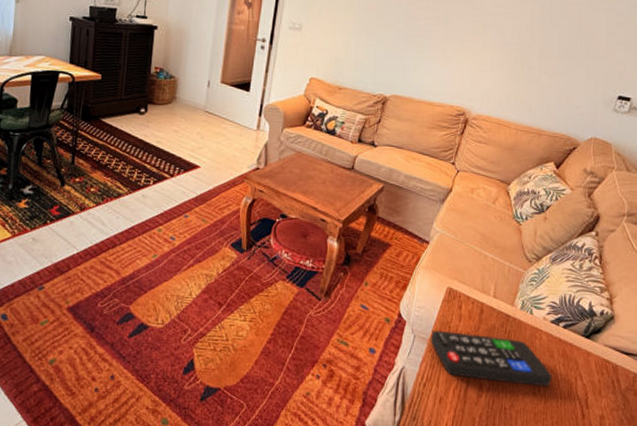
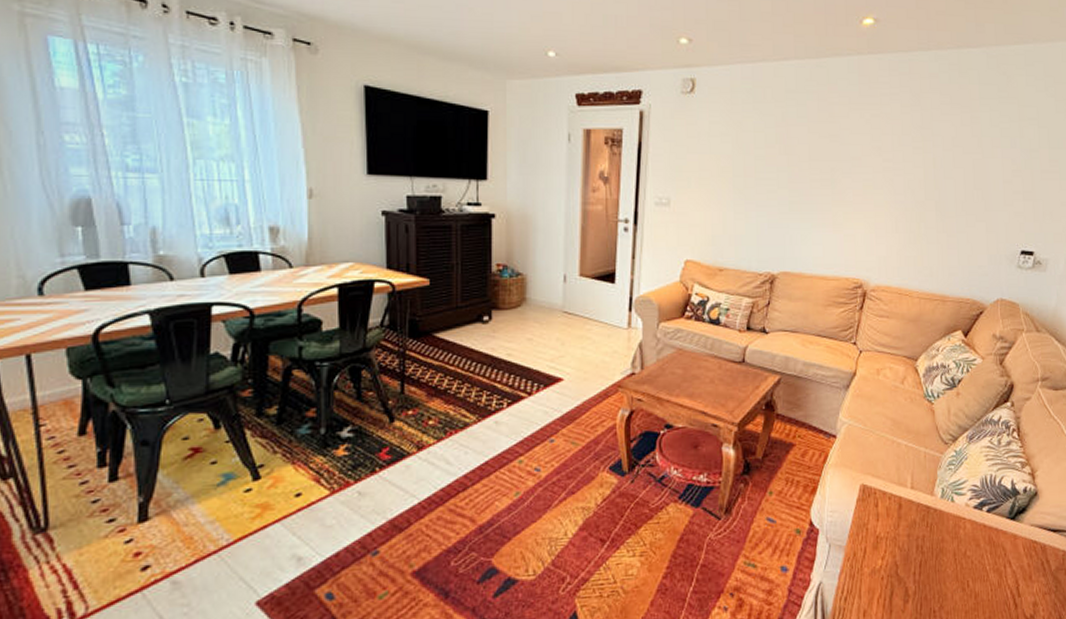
remote control: present [430,331,552,386] -> none [847,532,981,584]

